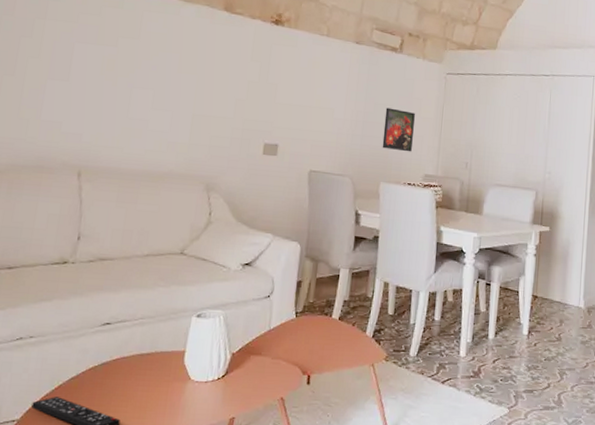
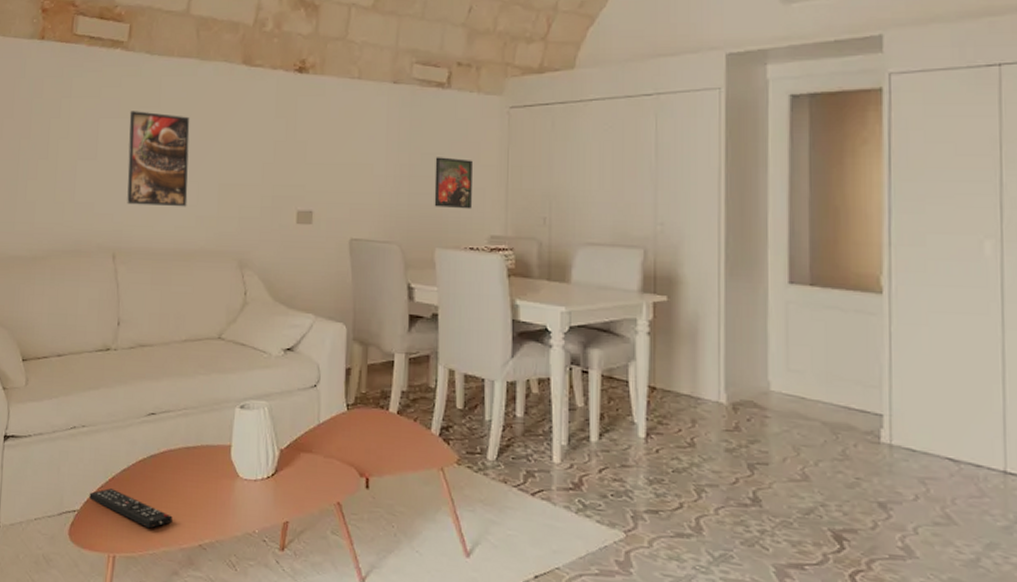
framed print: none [97,39,169,133] -> present [127,111,190,207]

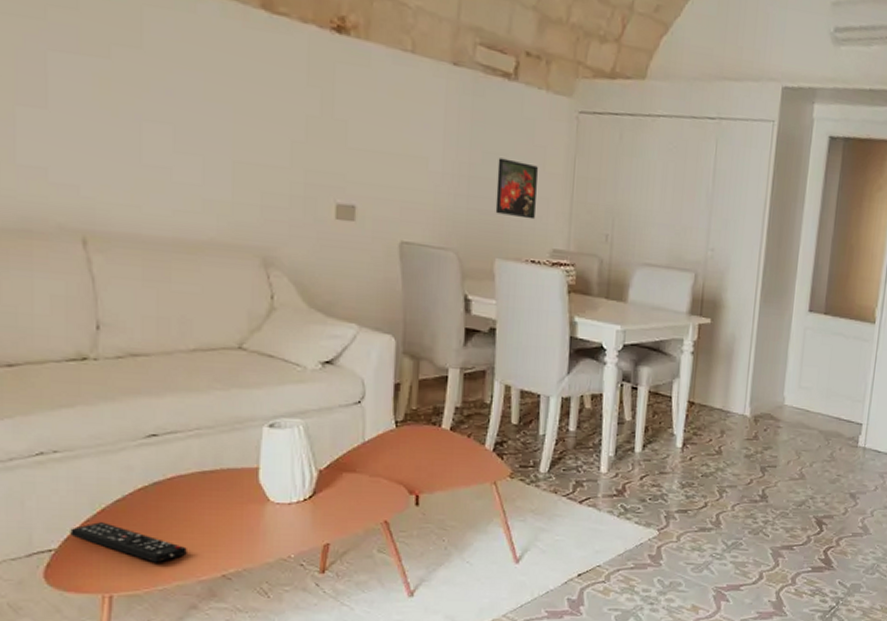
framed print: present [127,111,190,207] -> none [95,47,189,186]

